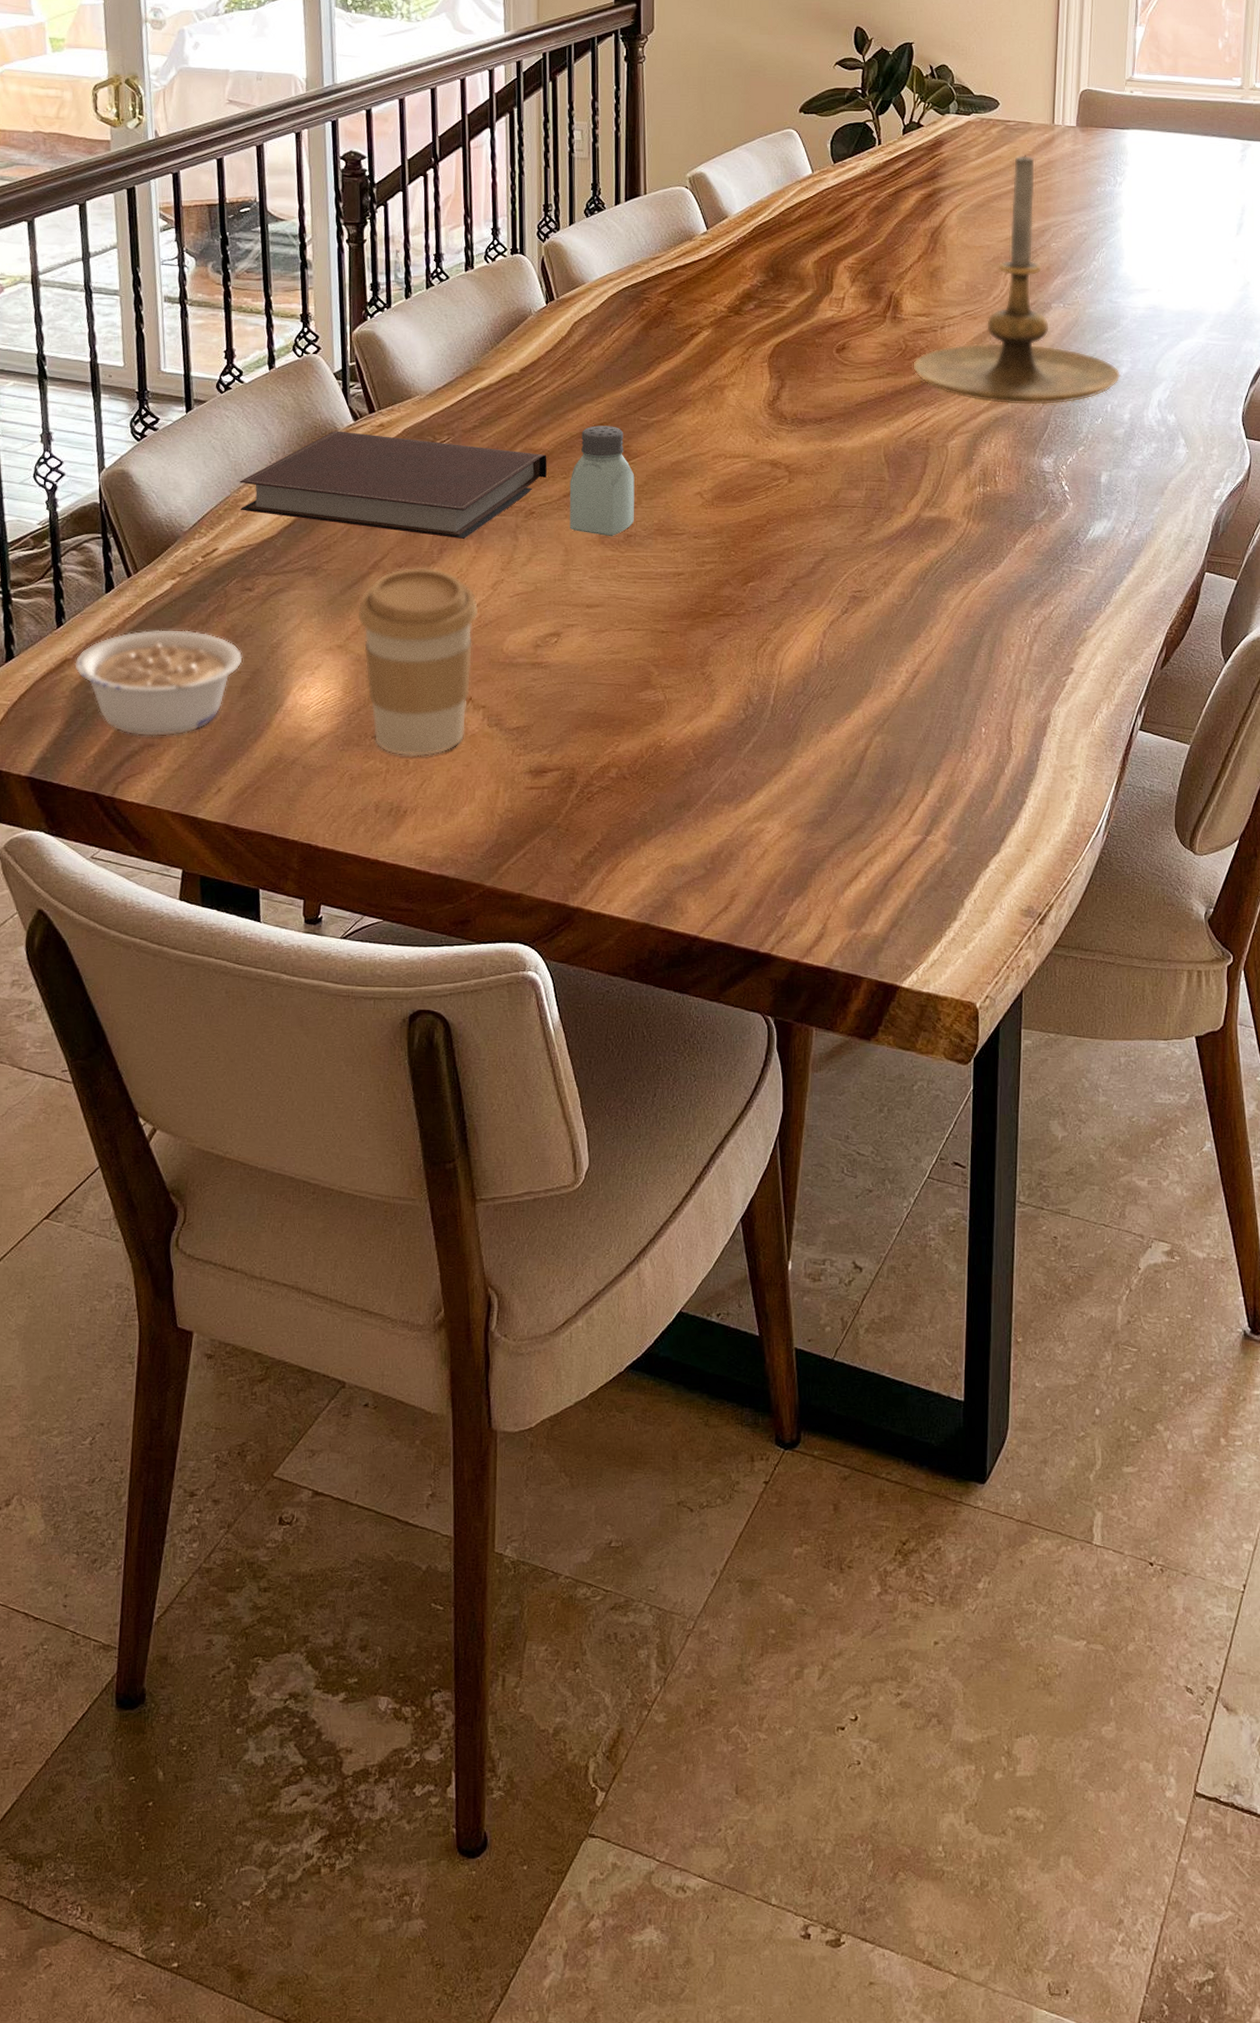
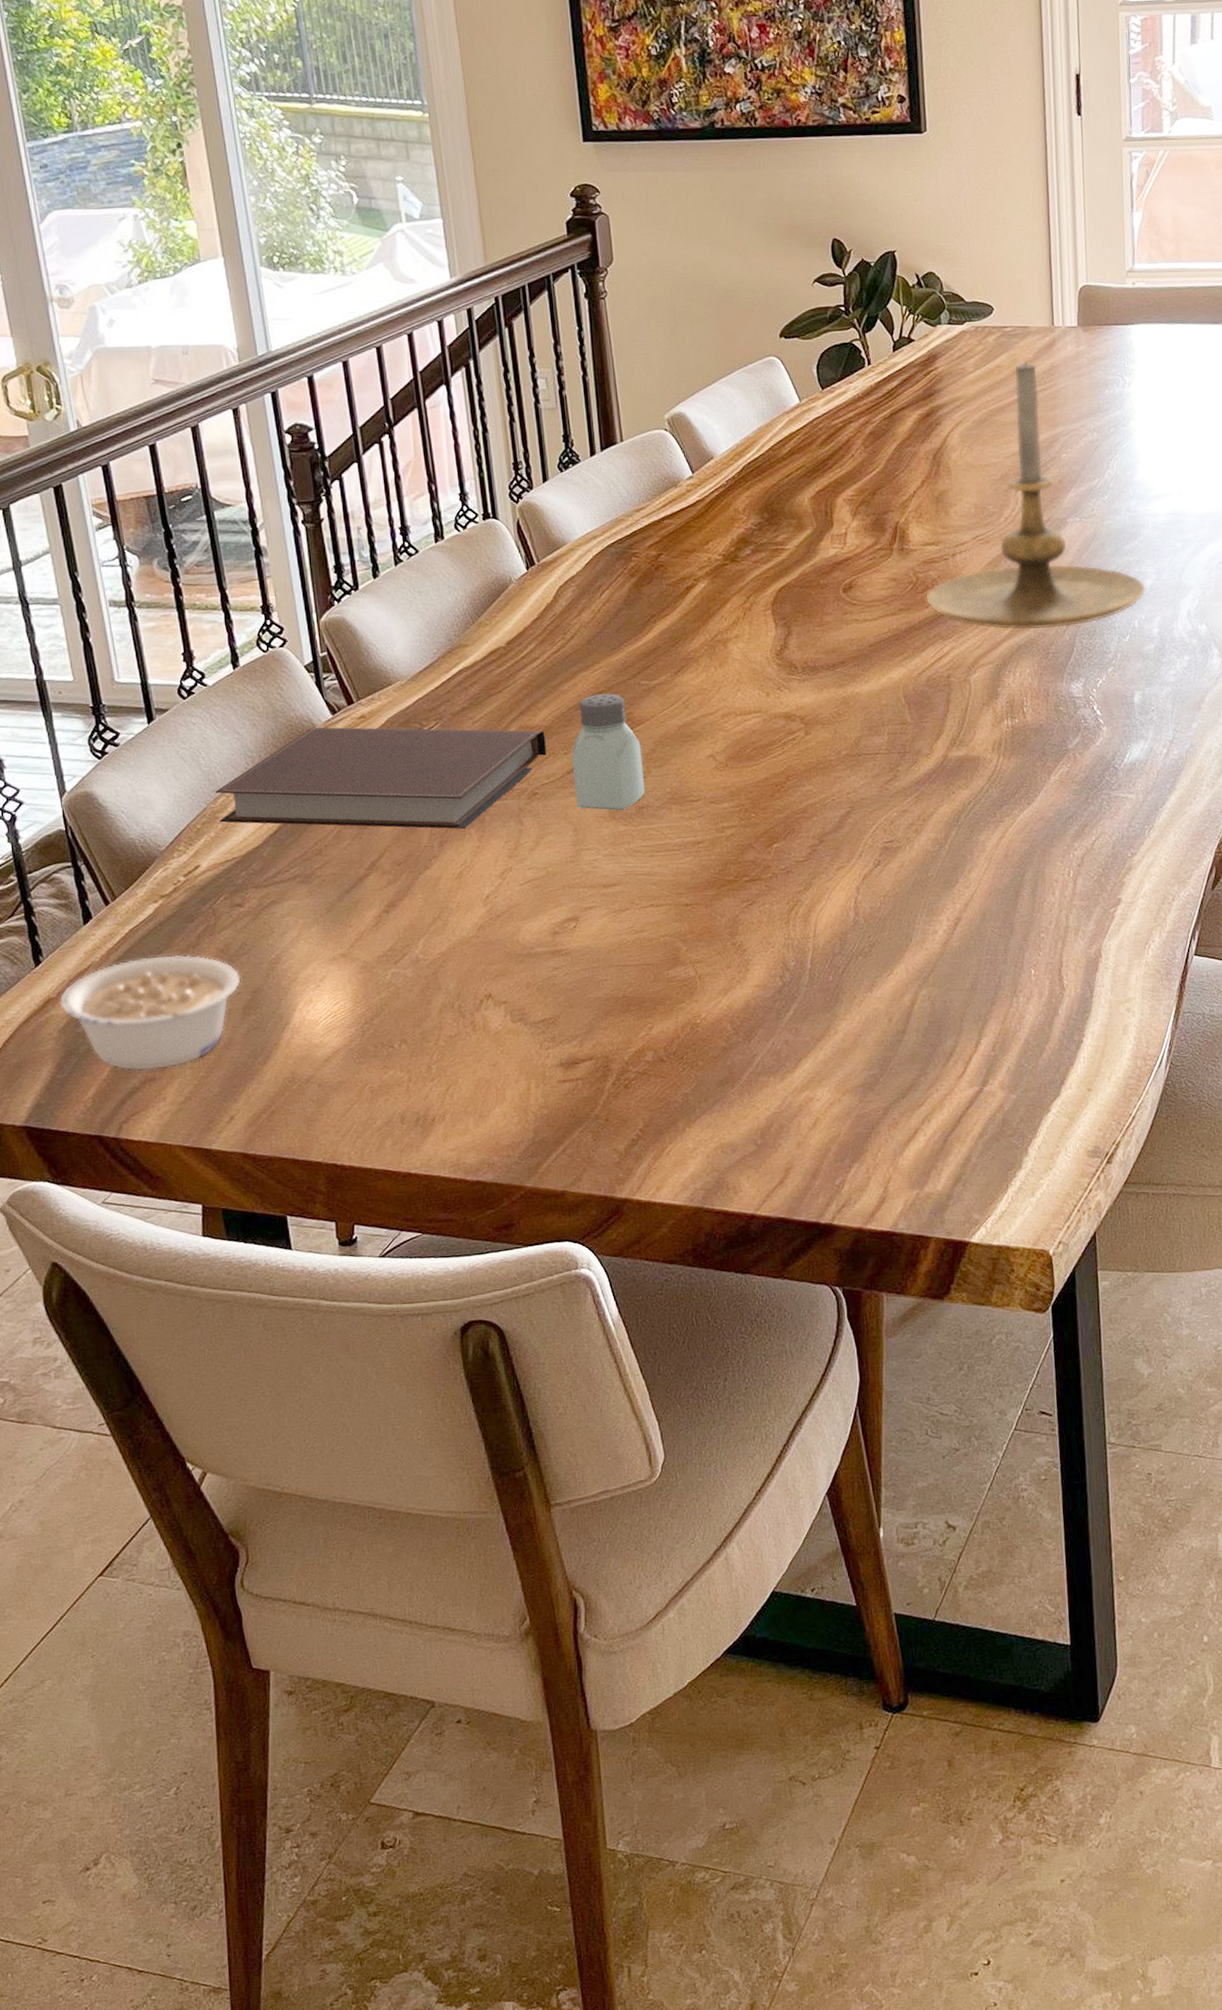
coffee cup: present [357,567,479,757] -> none [359,862,489,1063]

